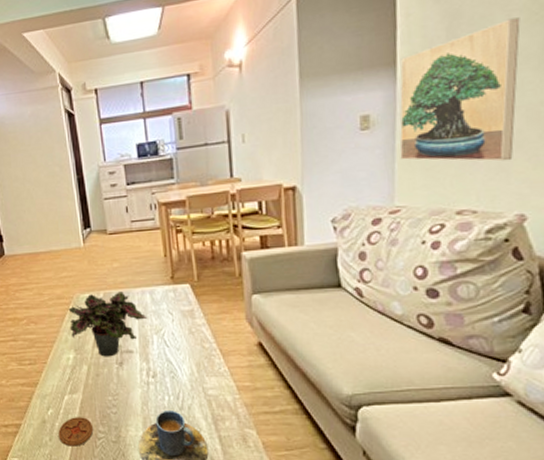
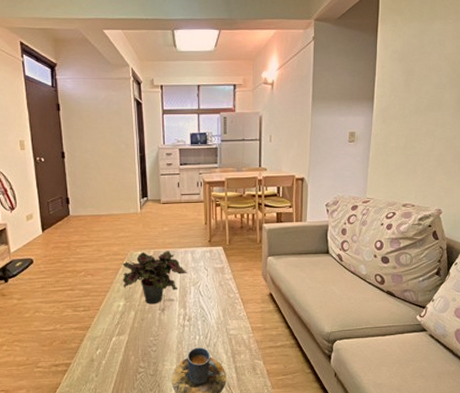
coaster: present [58,417,94,447] -> none [104,355,136,381]
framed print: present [399,17,520,162] -> none [372,80,446,173]

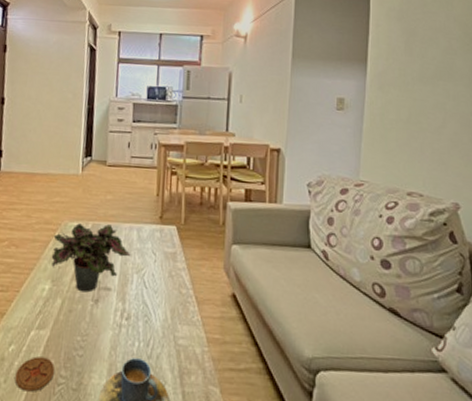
coaster: none [104,355,136,381] -> present [14,356,55,392]

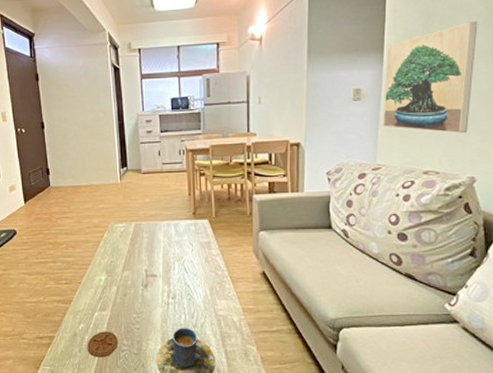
potted plant: present [51,223,131,293] -> none [103,223,171,280]
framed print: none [366,44,457,156] -> present [383,21,478,134]

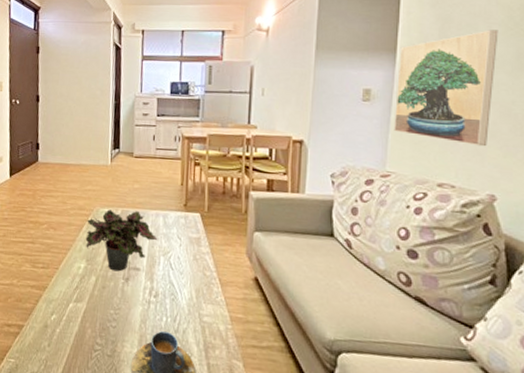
coaster: present [87,331,119,358] -> none [57,325,92,356]
potted plant: none [103,223,171,280] -> present [85,209,158,272]

